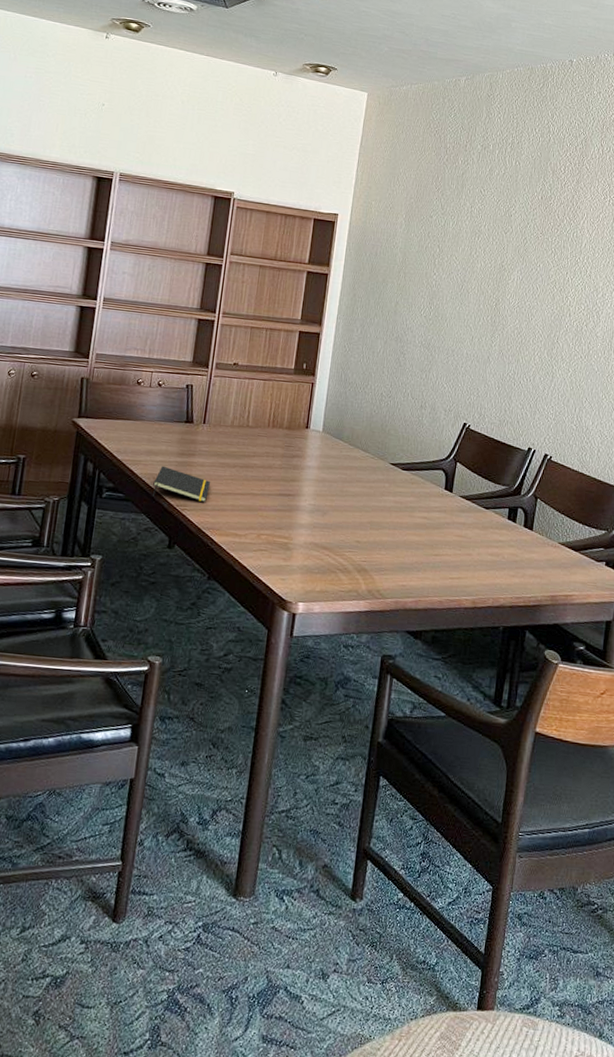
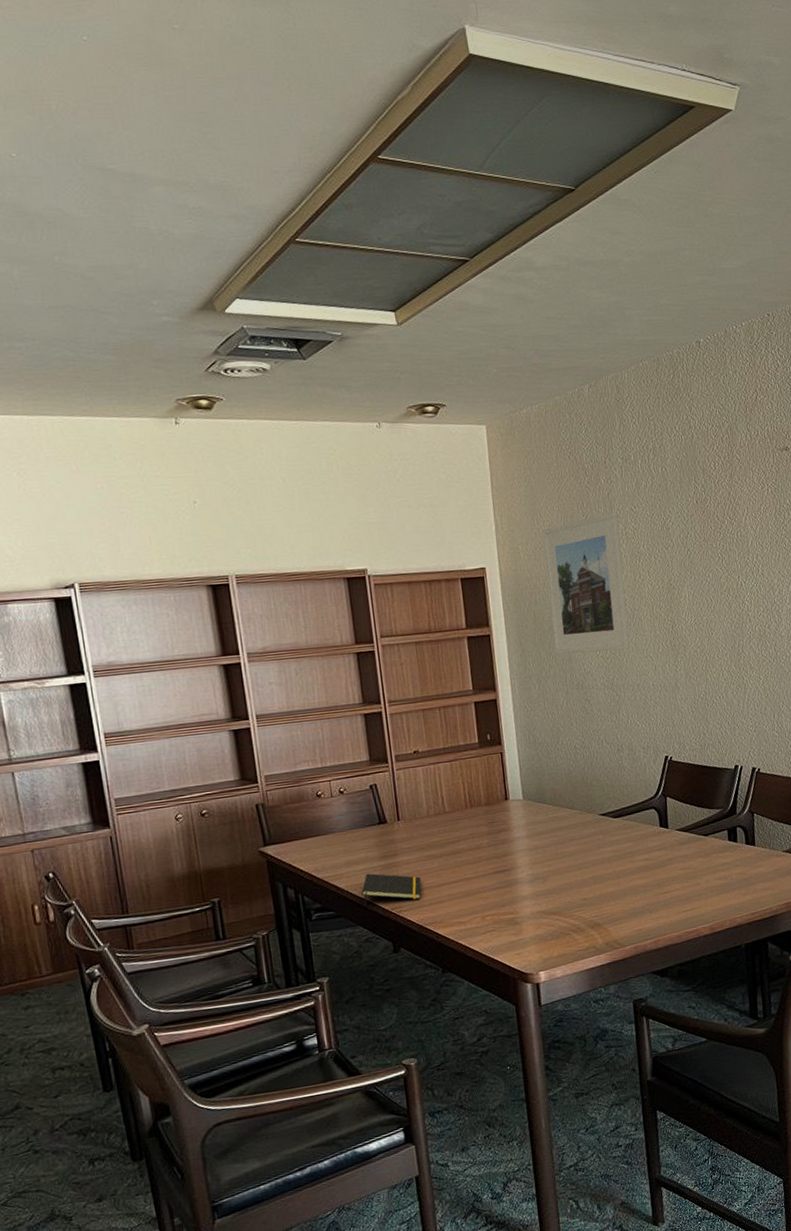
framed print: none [383,190,468,316] -> present [542,512,630,654]

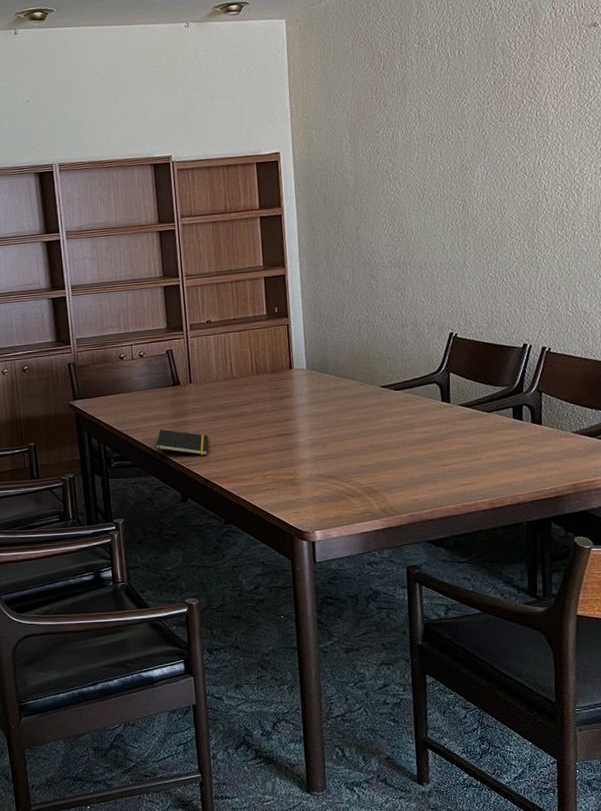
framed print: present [542,512,630,654] -> none [335,96,418,233]

